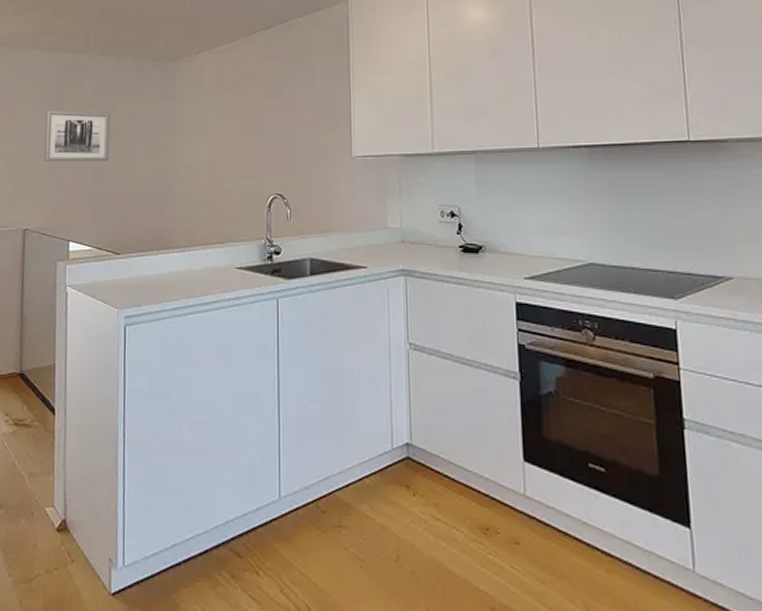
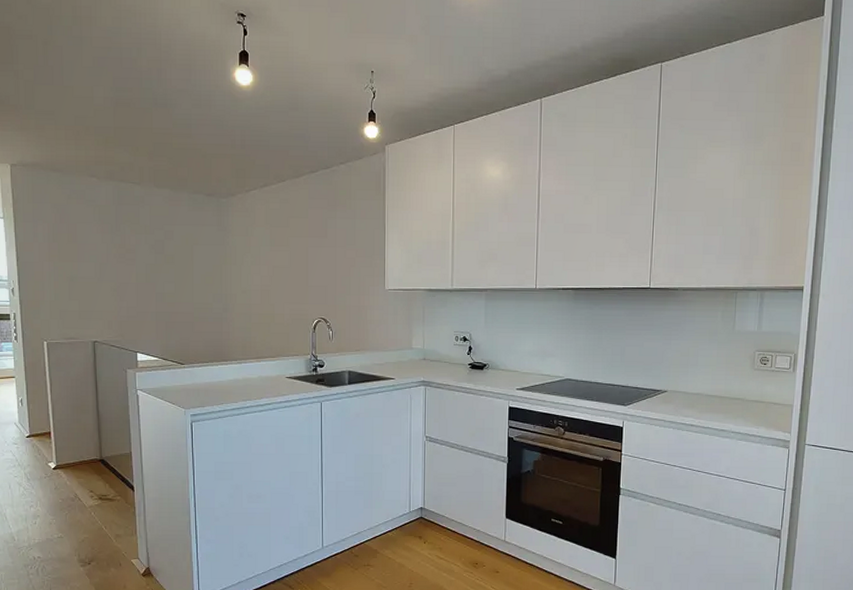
wall art: present [44,109,110,162] -> none [106,235,170,284]

